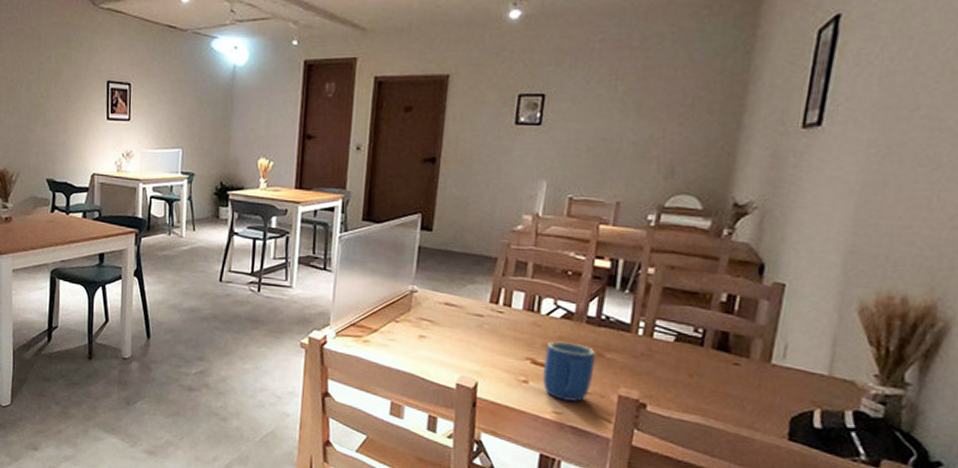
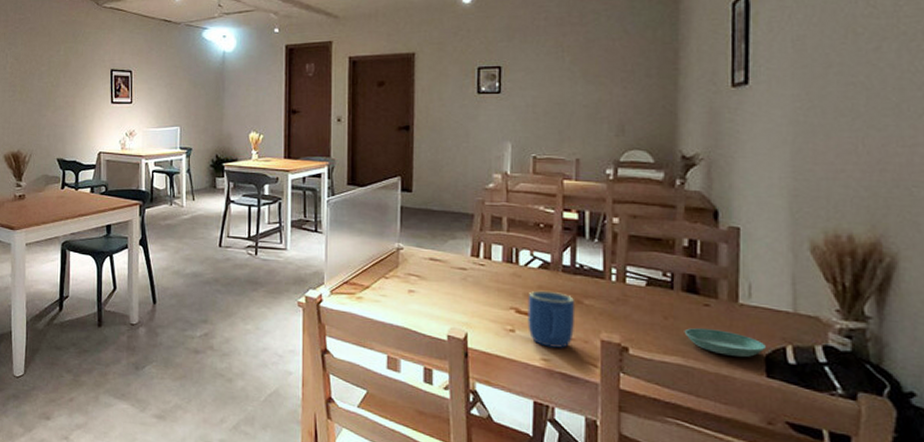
saucer: none [708,387,793,419] -> present [684,328,766,357]

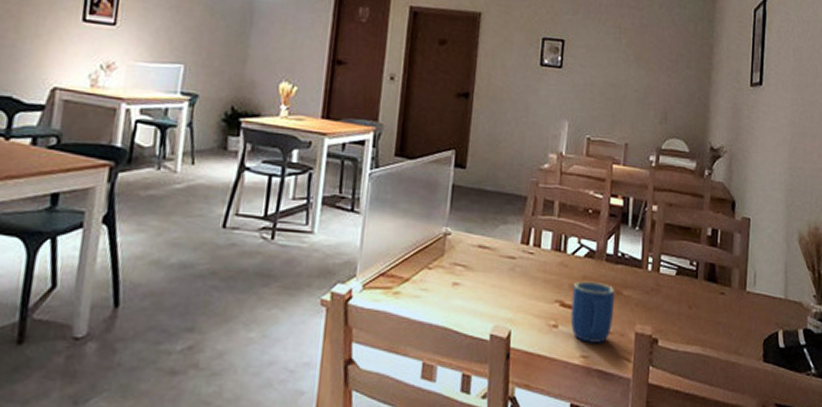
saucer: present [684,328,766,357] -> none [703,317,764,343]

